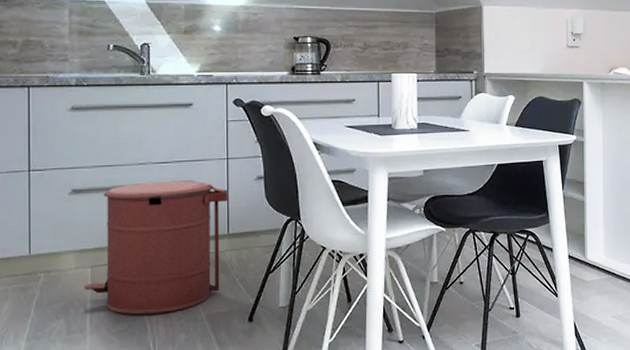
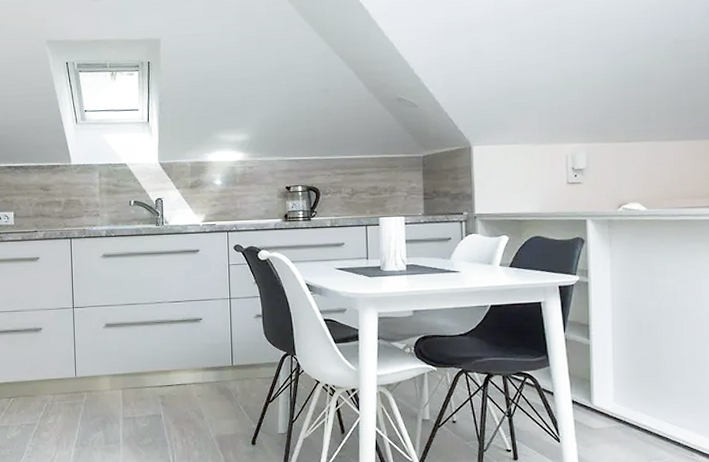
trash can: present [84,181,228,315] -> none [117,318,232,432]

